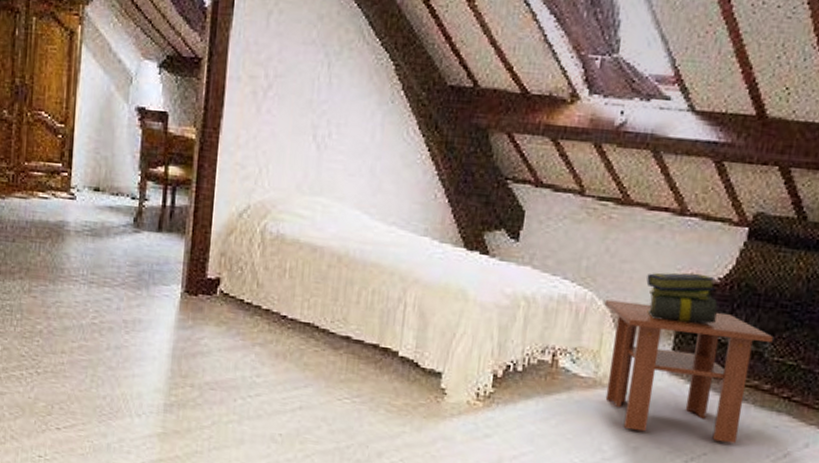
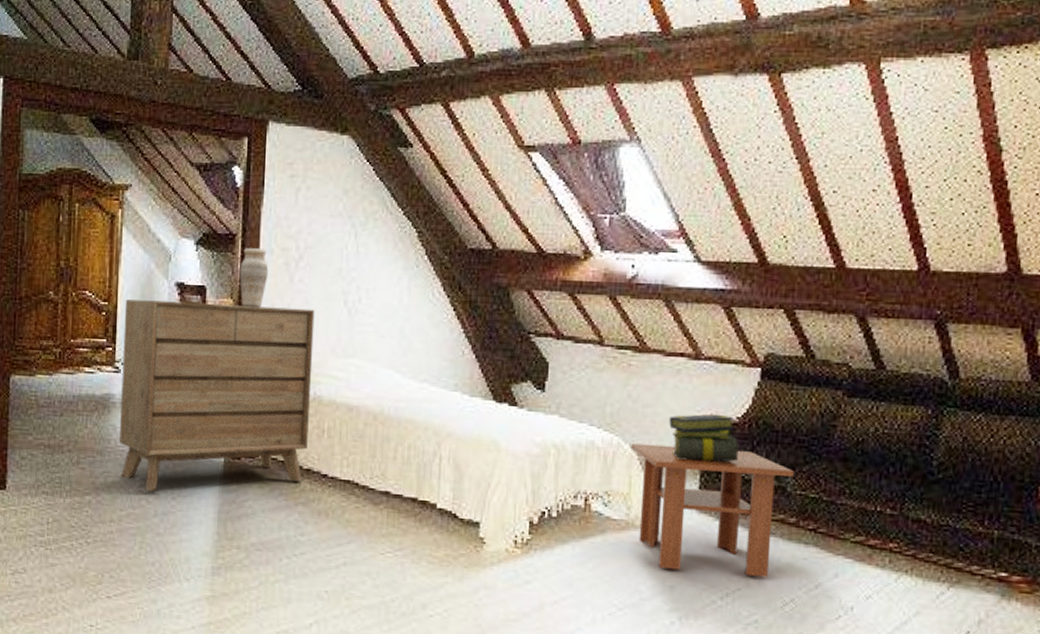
dresser: none [73,123,282,324] -> present [120,299,315,491]
vase: none [203,73,235,138] -> present [239,248,269,308]

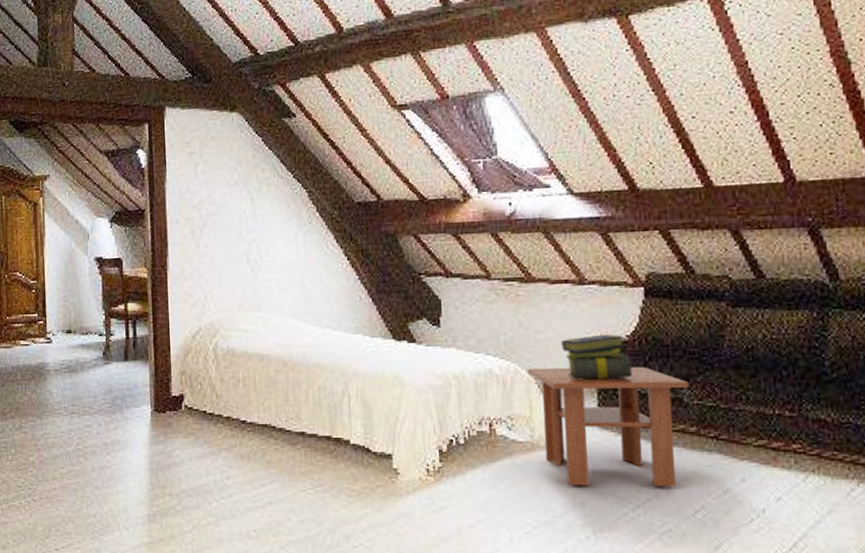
dresser: present [120,299,315,491] -> none [51,270,226,448]
vase: present [239,248,269,308] -> none [150,220,177,274]

